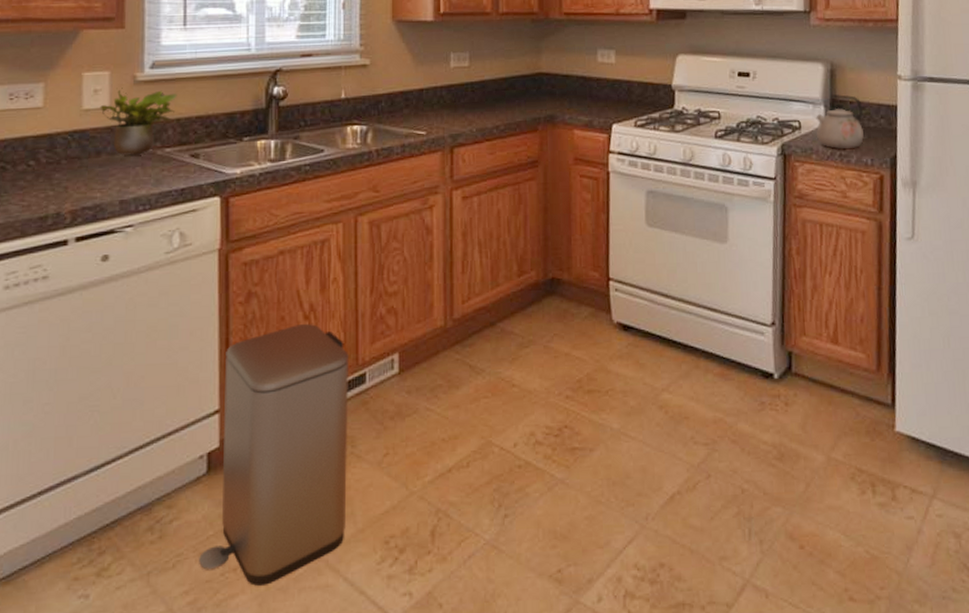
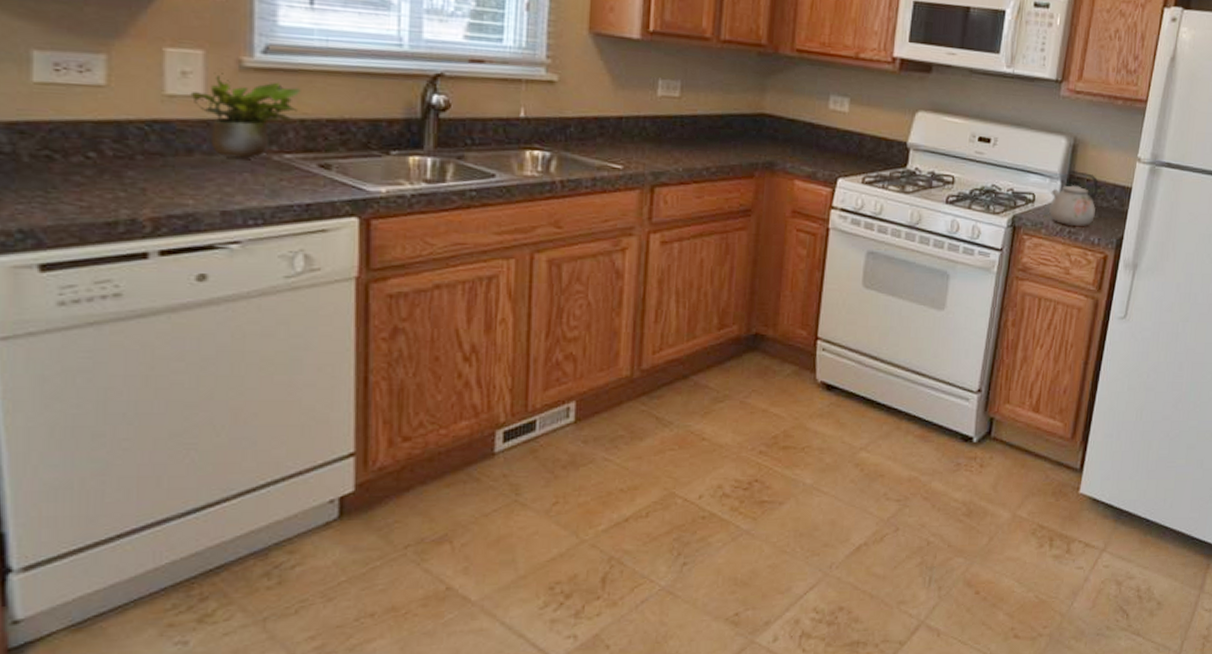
pedal bin: present [199,324,348,586] -> none [328,366,516,630]

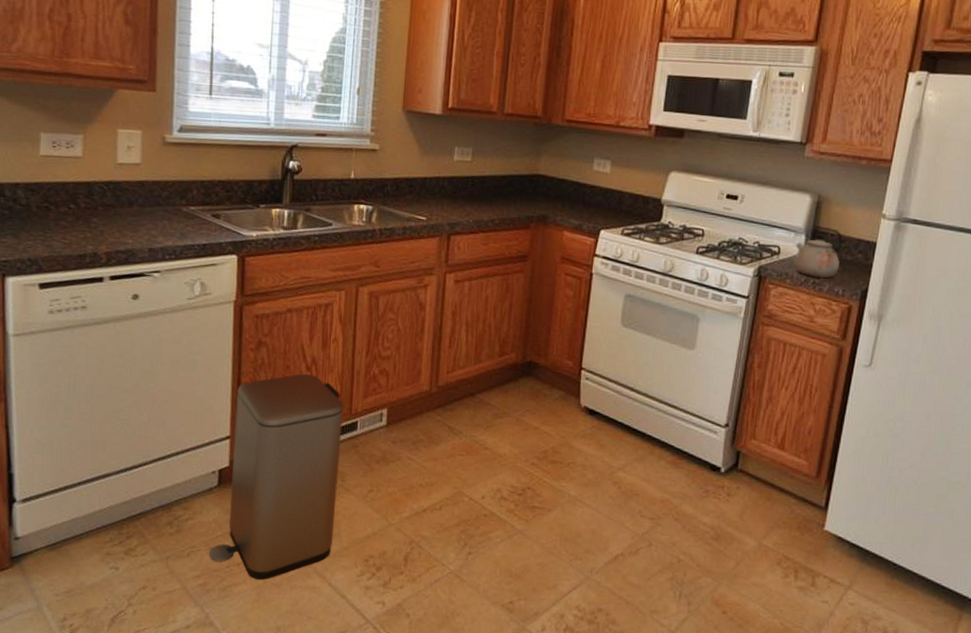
potted plant: present [190,72,301,159] -> none [132,146,202,210]
pedal bin: none [328,366,516,630] -> present [209,374,344,580]

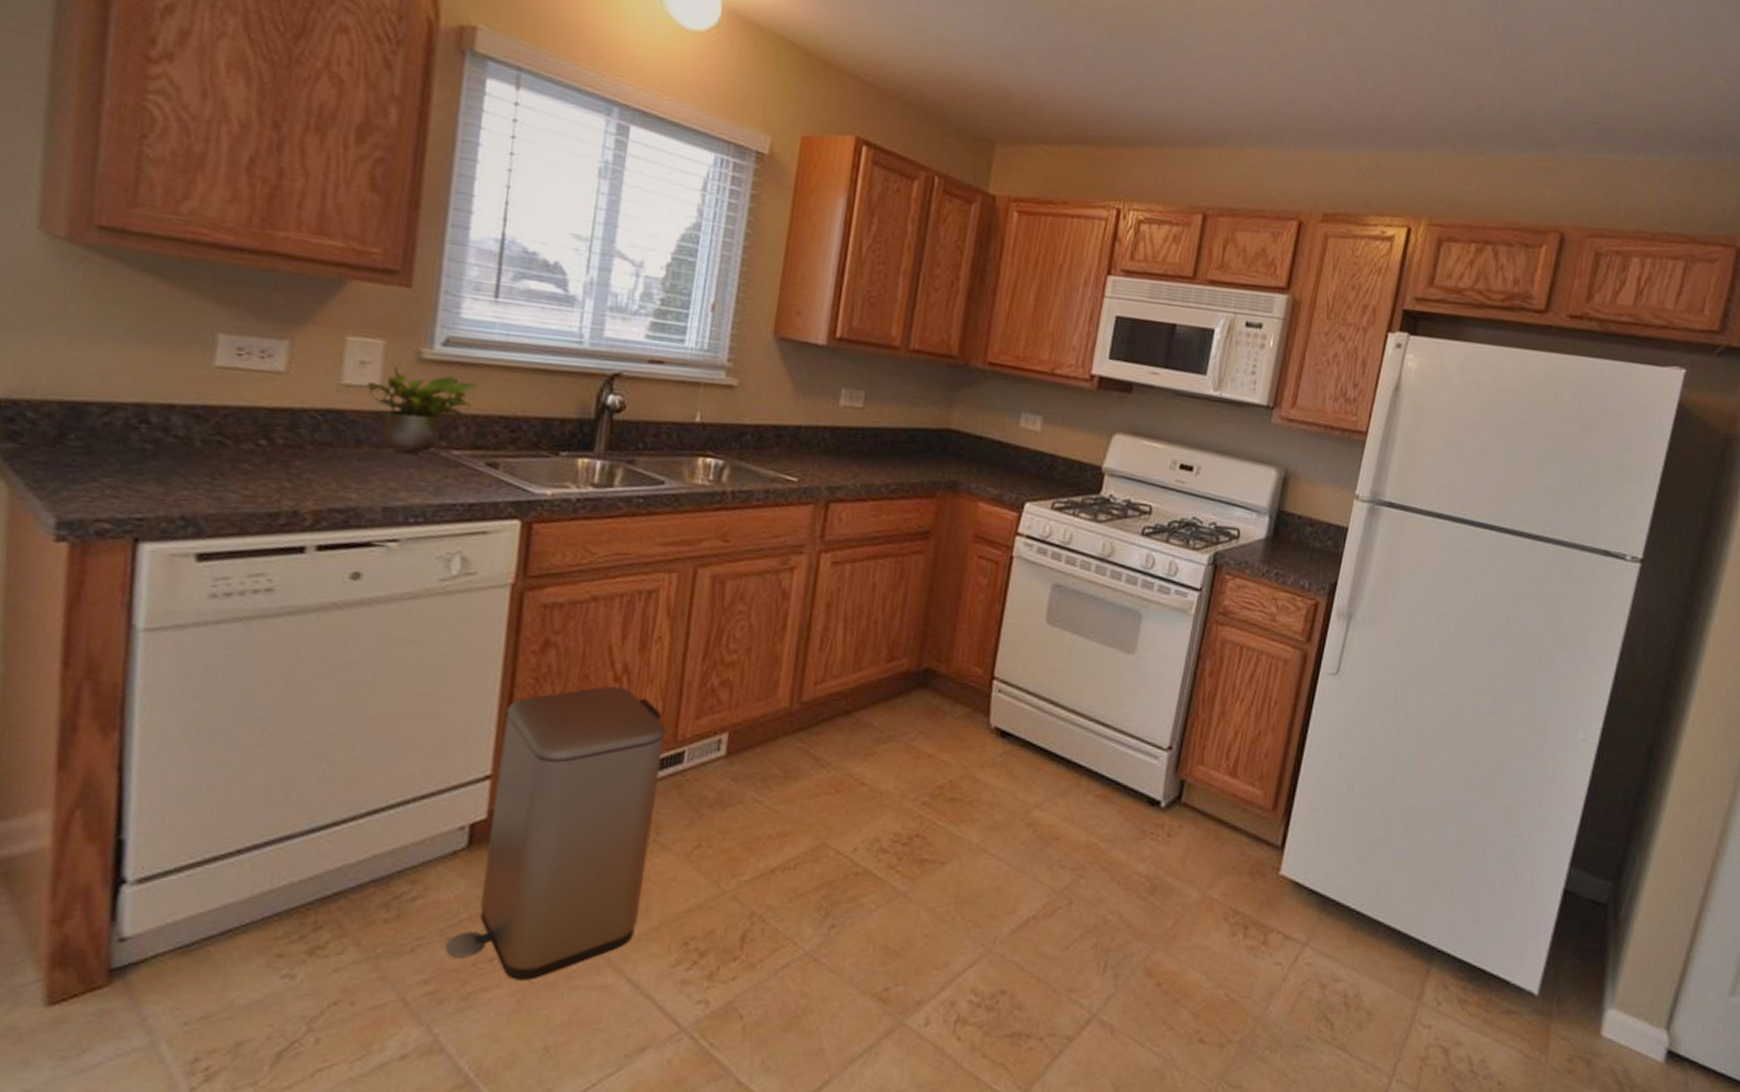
potted plant: none [132,146,202,210] -> present [366,363,477,454]
kettle: present [794,226,843,278] -> none [1255,506,1311,568]

